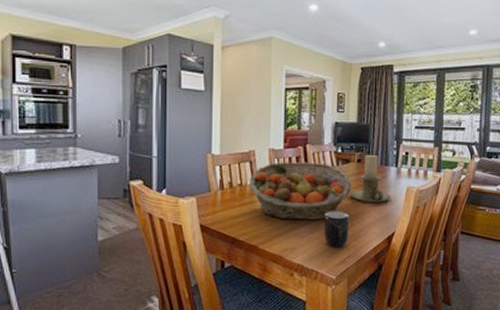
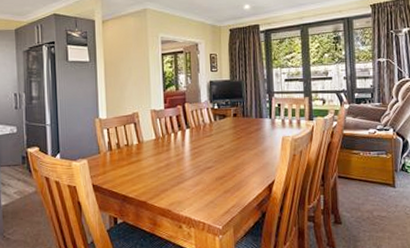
fruit basket: present [249,162,352,221] -> none [134,119,231,175]
mug: present [324,211,350,247] -> none [207,163,231,199]
candle holder: present [349,154,392,203] -> none [228,108,269,154]

